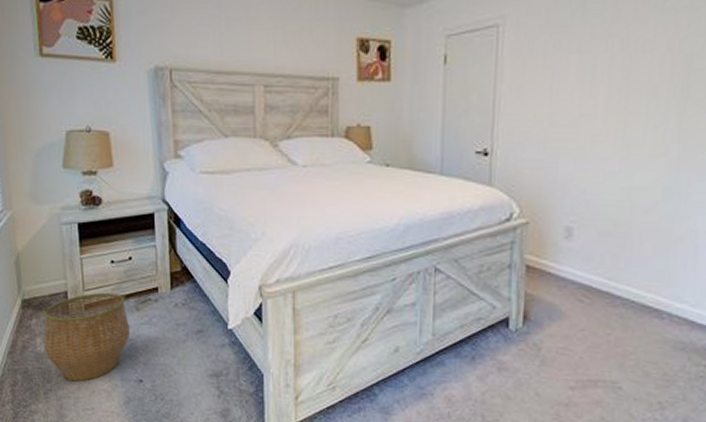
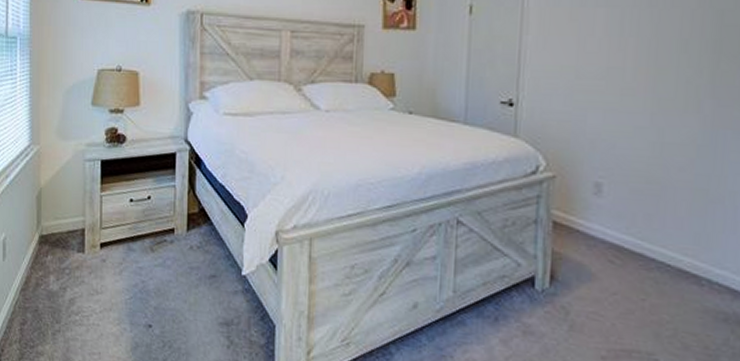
basket: present [42,292,131,382] -> none [56,231,144,324]

